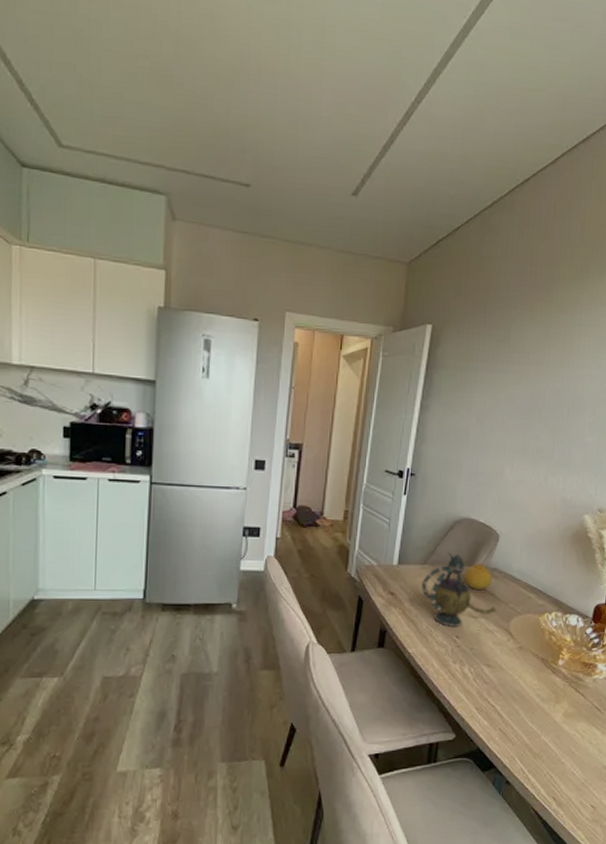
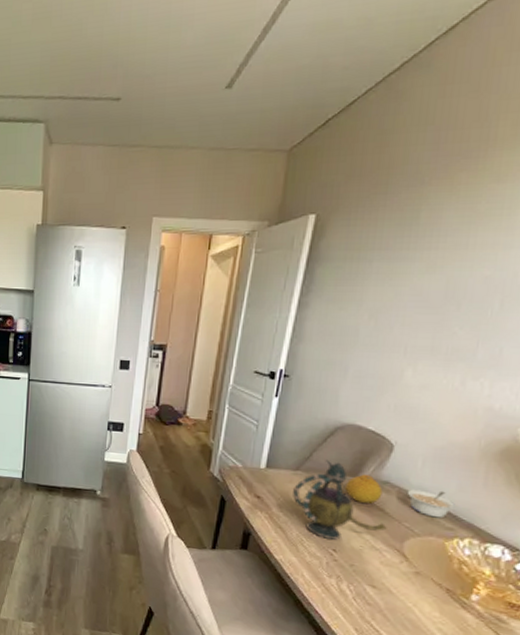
legume: none [510,572,546,597] -> present [407,489,457,519]

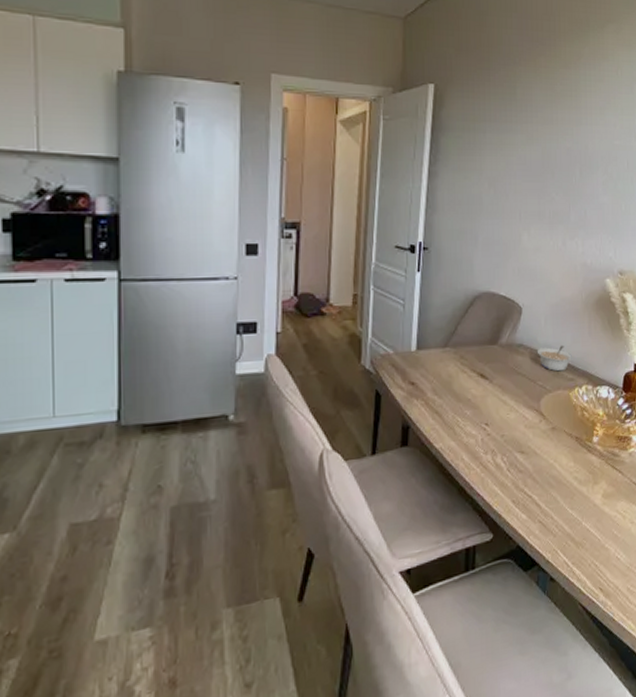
teapot: present [293,459,387,540] -> none [444,331,526,414]
fruit: present [345,474,383,504] -> none [488,340,519,370]

